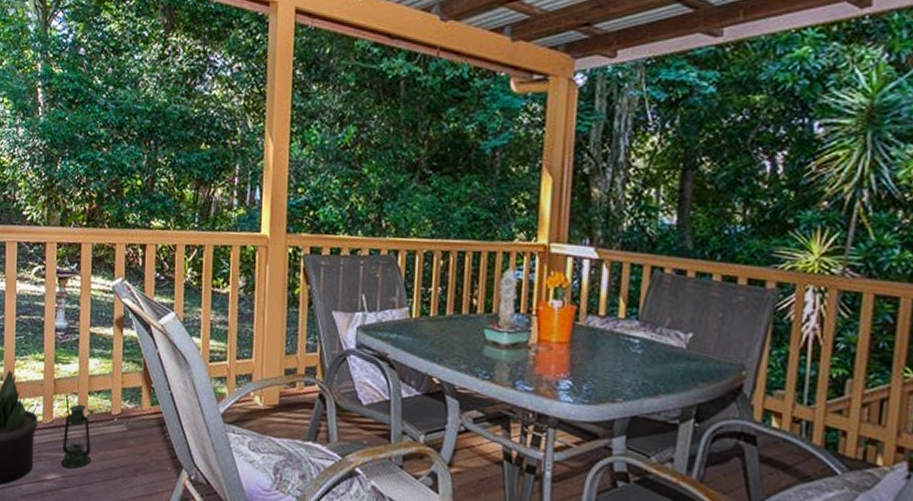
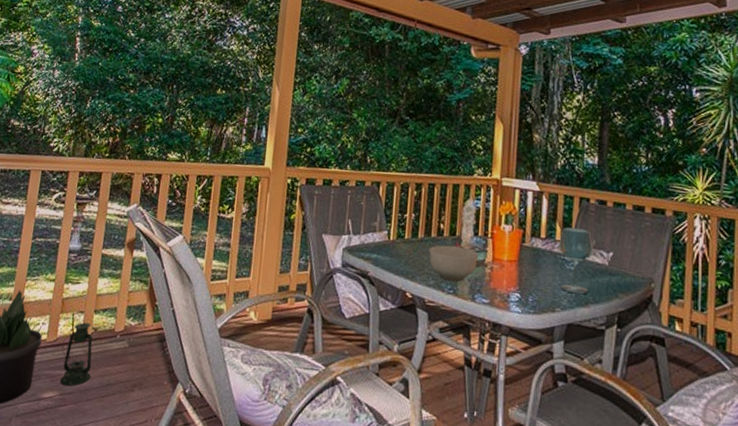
bowl: none [459,323,521,366] -> present [429,245,479,282]
wine glass: none [622,302,667,383] -> present [558,227,593,295]

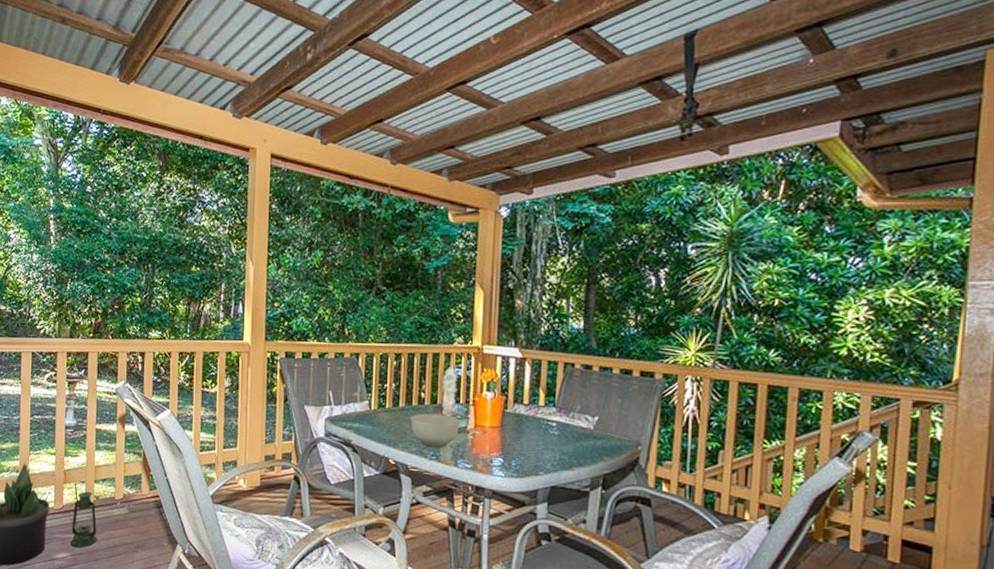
wine glass: present [558,227,593,295] -> none [542,392,578,459]

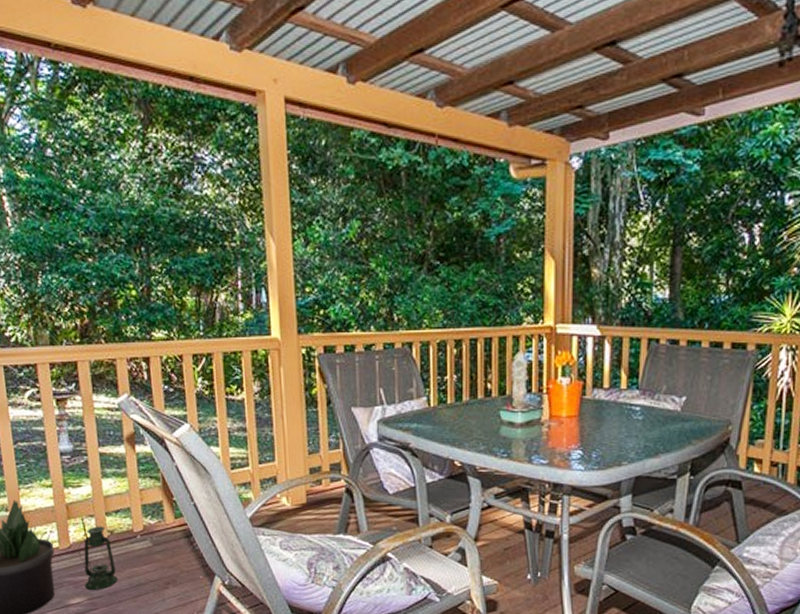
bowl: present [410,413,461,448] -> none [476,406,534,444]

